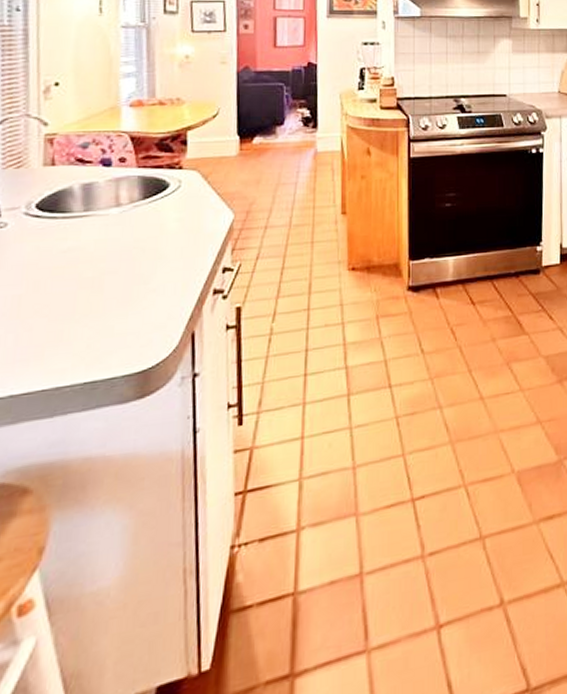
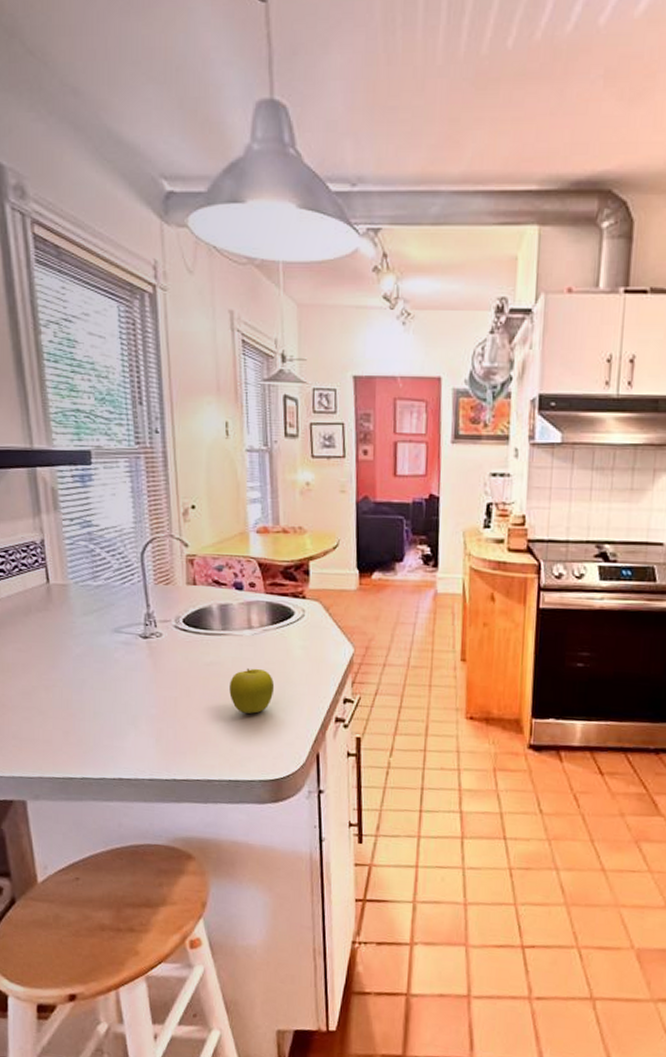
fruit: none [89,248,145,301] -> present [229,668,275,714]

